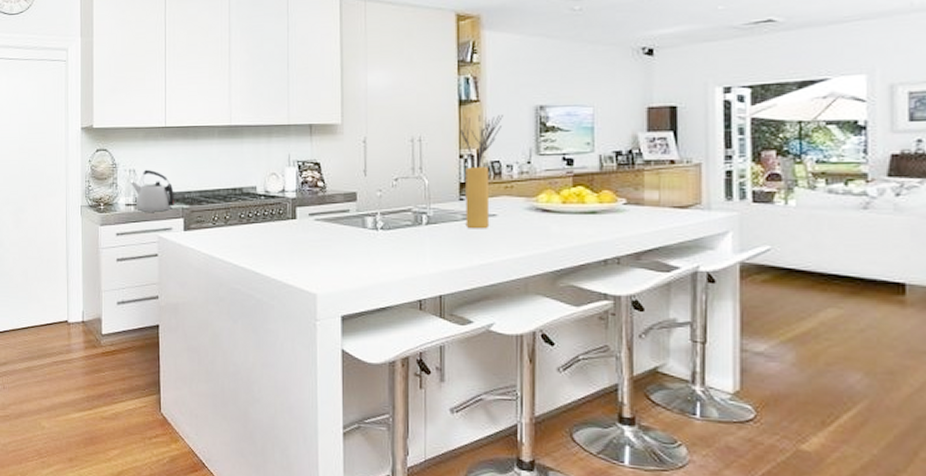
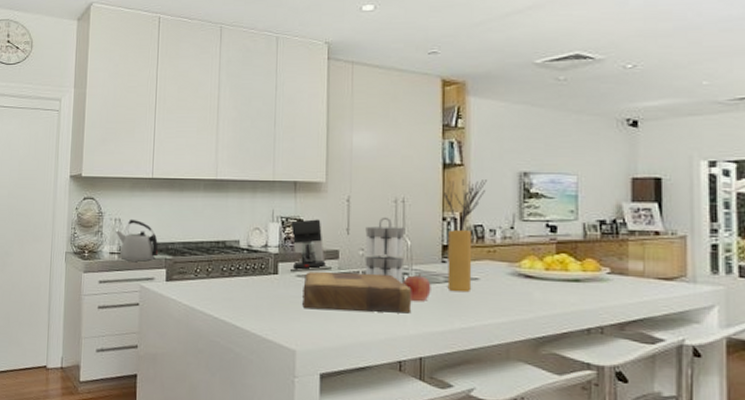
coffee maker: none [307,162,344,214] -> present [291,219,326,270]
cutting board: none [322,214,431,253] -> present [302,272,412,314]
spice rack: none [383,156,423,223] -> present [365,217,406,283]
fruit: none [421,212,450,241] -> present [403,274,431,302]

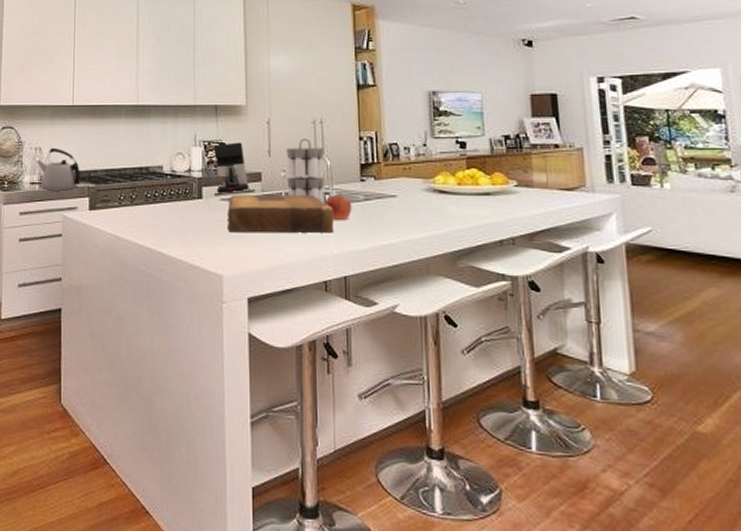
vase: present [443,178,487,293] -> none [358,98,399,210]

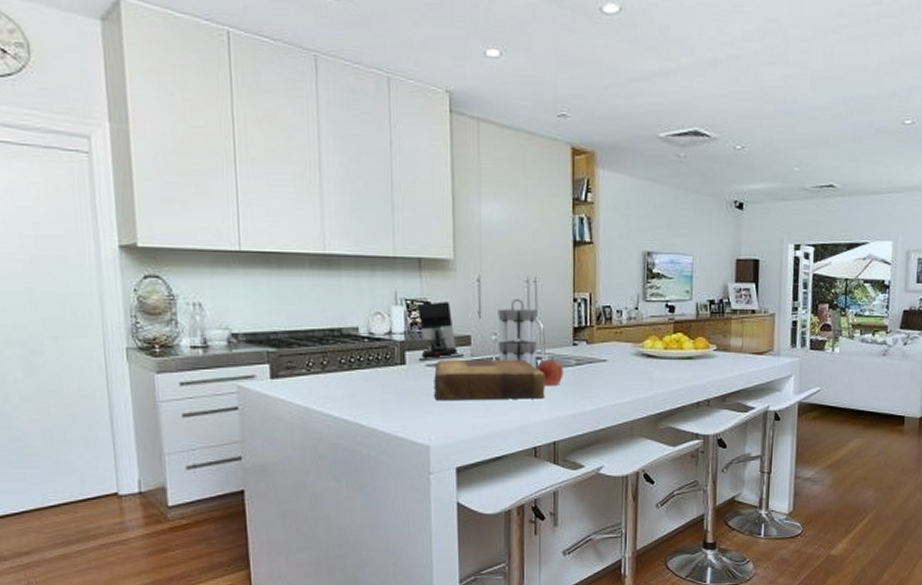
kettle: present [36,147,81,192] -> none [195,303,258,358]

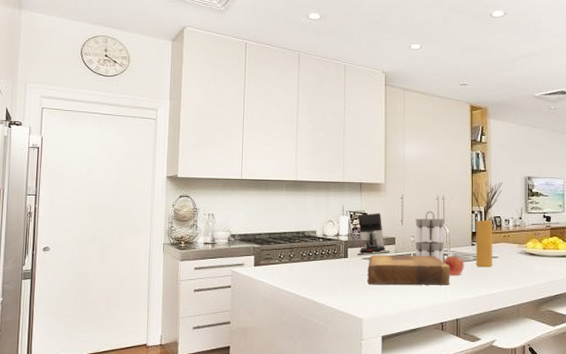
vase: none [573,257,614,375] -> present [472,181,503,268]

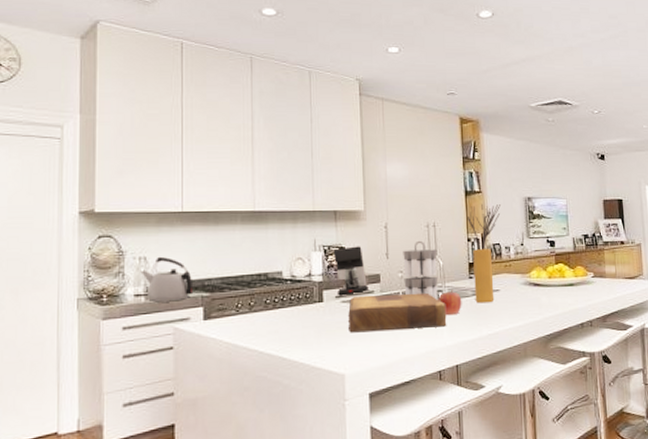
kettle: none [209,214,248,251] -> present [140,256,194,304]

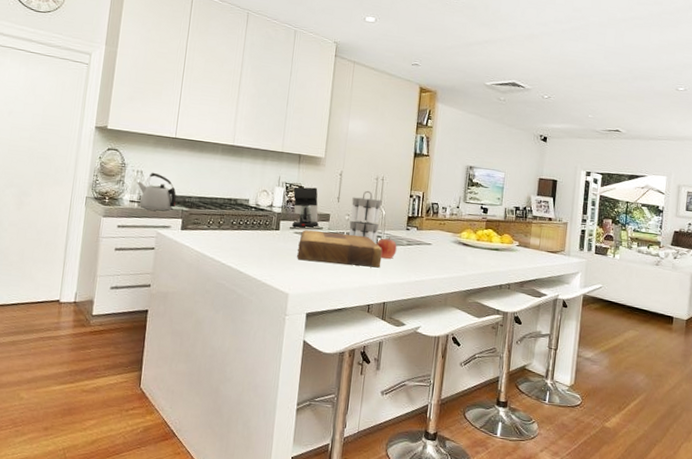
vase: present [466,203,500,304] -> none [408,166,444,254]

